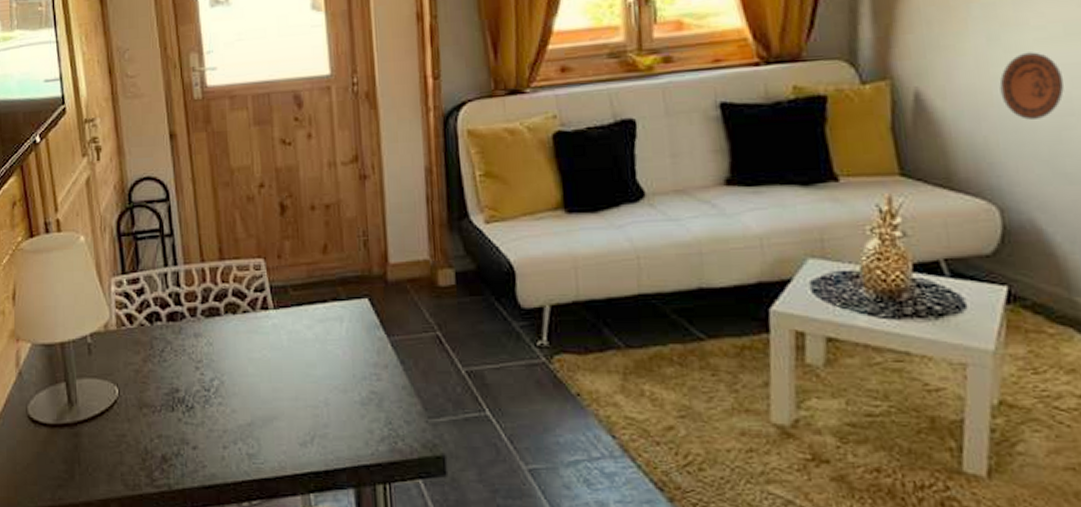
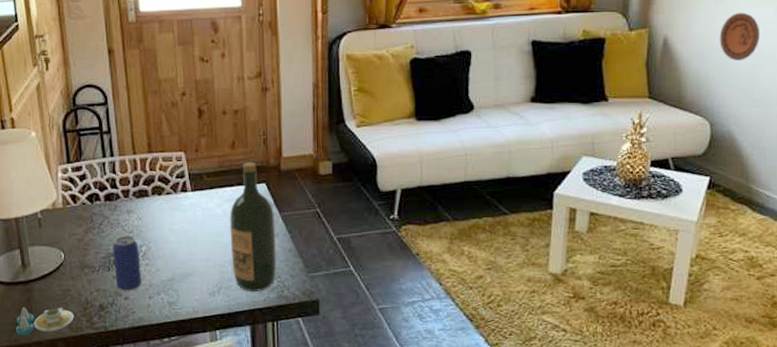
salt and pepper shaker set: none [60,457,131,493] -> present [16,307,75,335]
beverage can: none [177,366,214,438] -> present [112,236,142,291]
wine bottle: none [323,271,387,442] -> present [229,162,277,291]

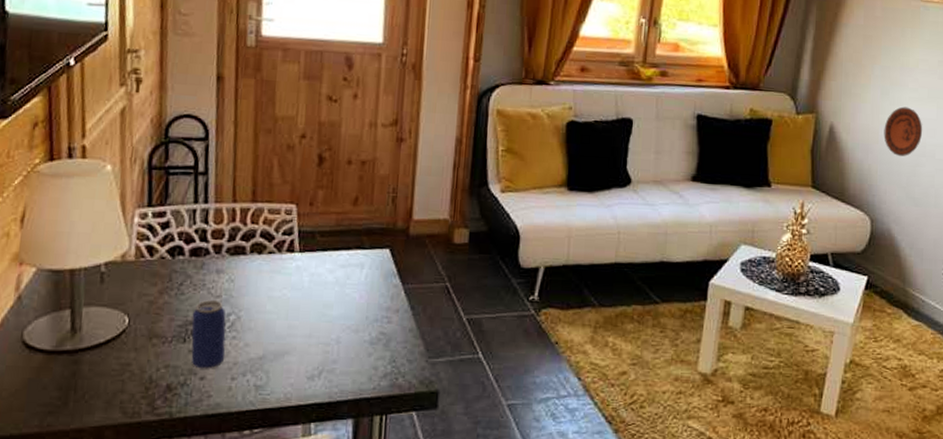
salt and pepper shaker set: present [16,307,75,335] -> none [51,383,132,420]
wine bottle: present [229,162,277,291] -> none [339,222,397,377]

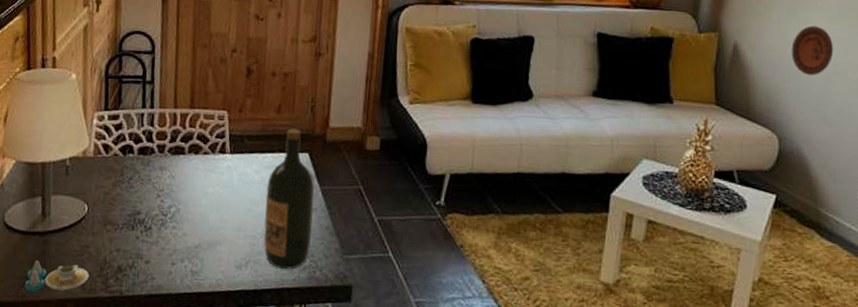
salt and pepper shaker set: none [51,383,132,420] -> present [25,260,90,291]
beverage can: present [191,300,226,369] -> none [138,193,168,255]
wine bottle: none [339,222,397,377] -> present [264,128,315,269]

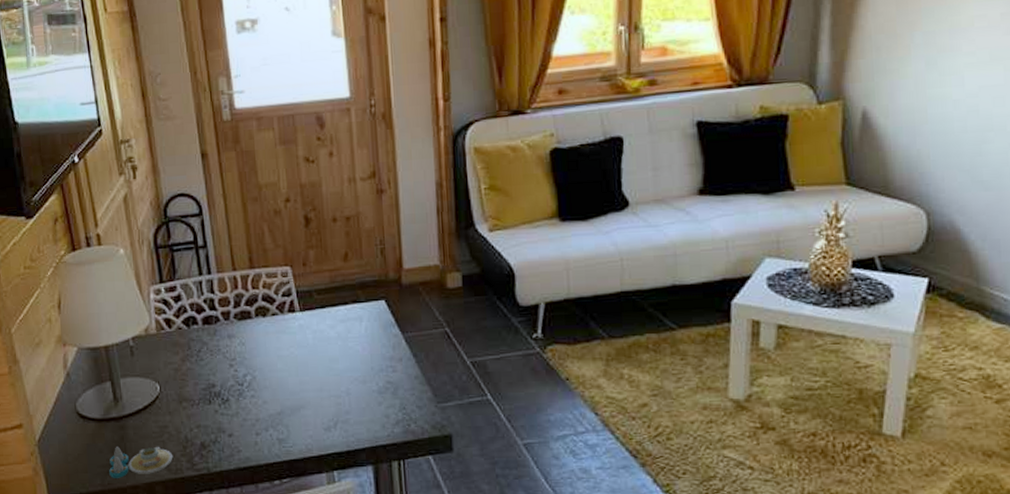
wine bottle: present [264,128,315,269] -> none [344,276,401,425]
decorative plate: present [791,25,834,75] -> none [933,75,987,135]

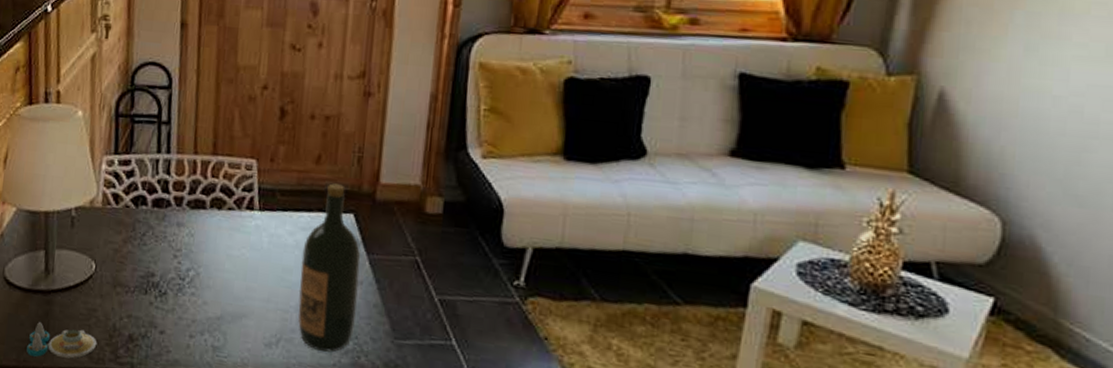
wine bottle: none [344,276,401,425] -> present [298,183,361,352]

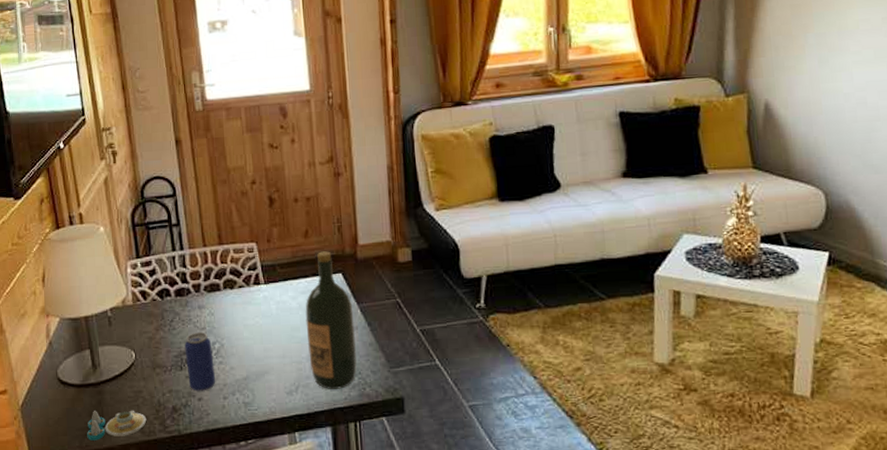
beverage can: none [152,253,186,324] -> present [184,332,216,391]

